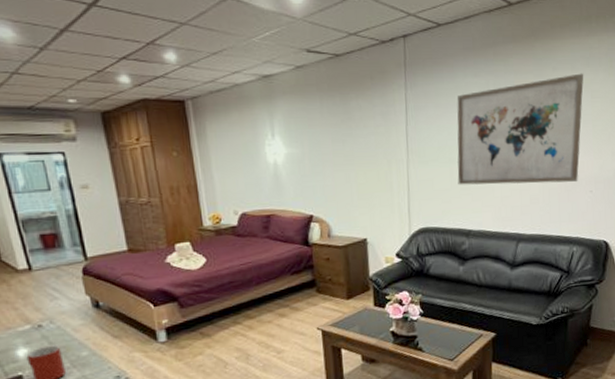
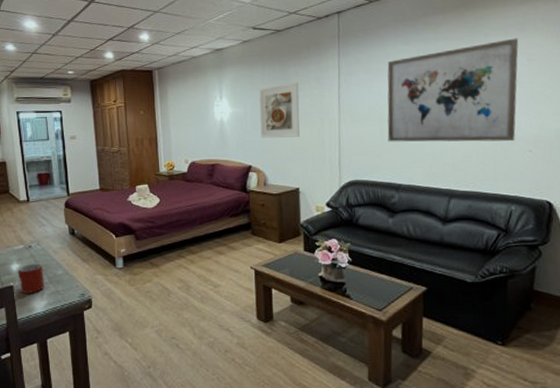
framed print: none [318,118,365,183] -> present [259,82,300,138]

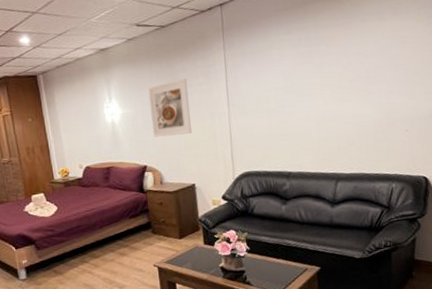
wall art: present [387,38,519,142] -> none [271,22,393,132]

